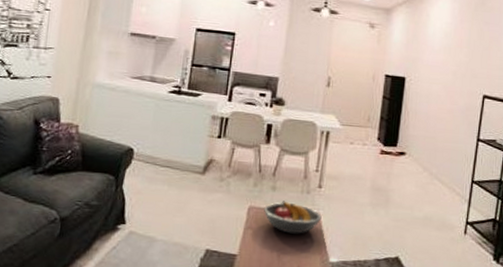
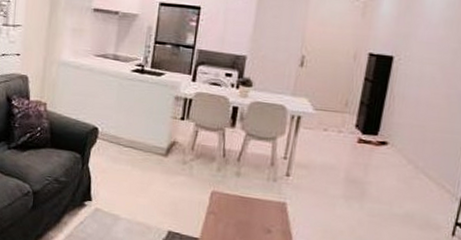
fruit bowl: present [264,200,322,234] -> none [227,187,288,223]

